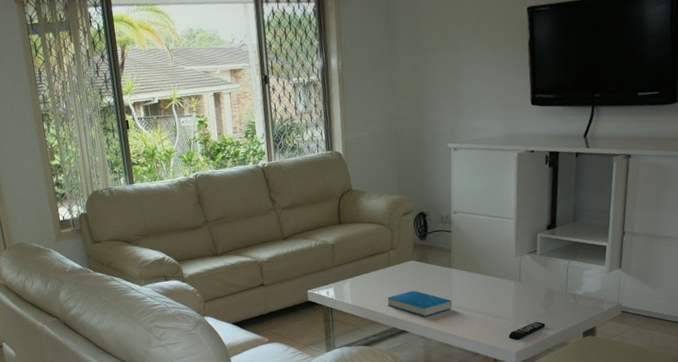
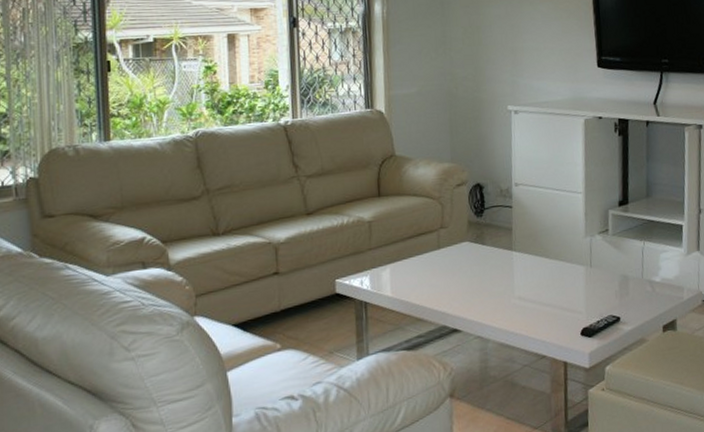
book: present [387,290,453,317] -> none [436,278,514,312]

